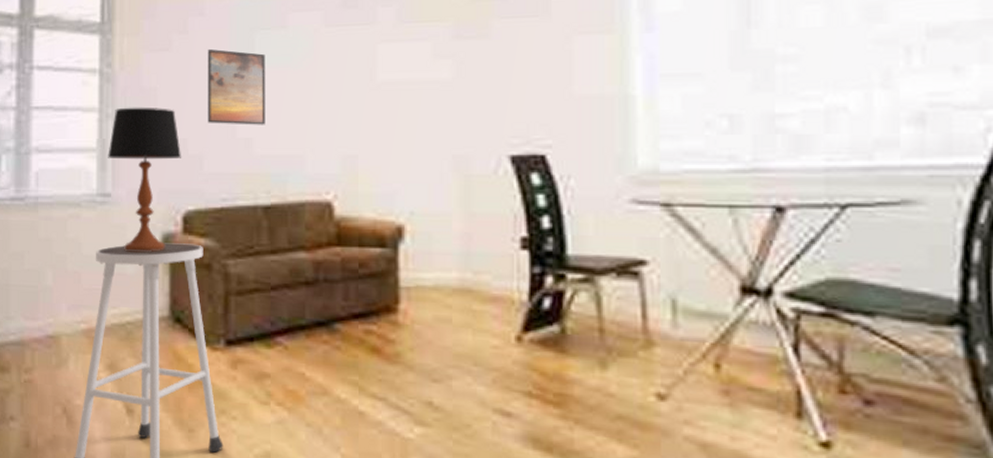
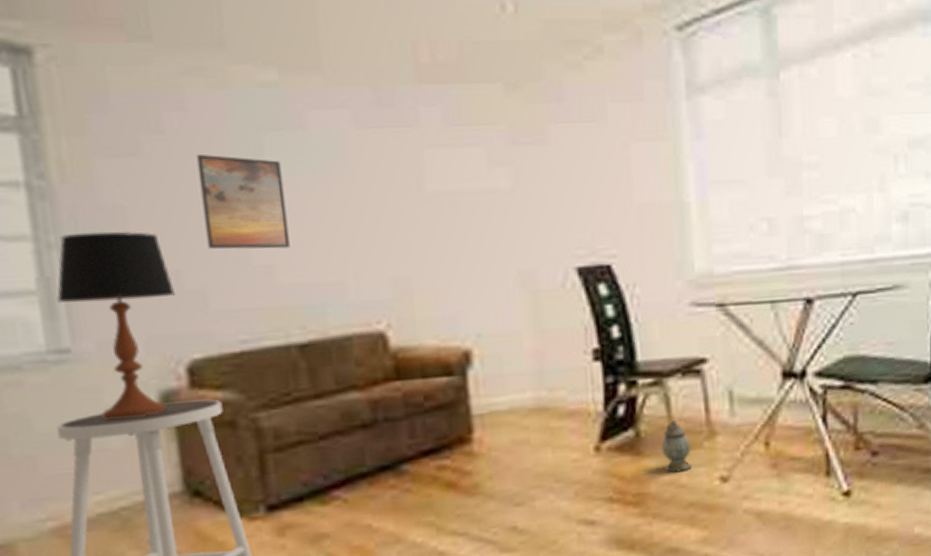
lantern: none [589,322,623,380] -> present [661,420,692,473]

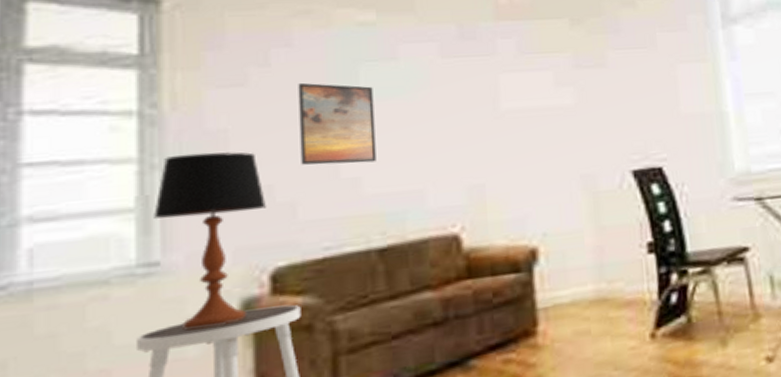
lantern: present [661,420,692,473] -> none [711,305,740,356]

